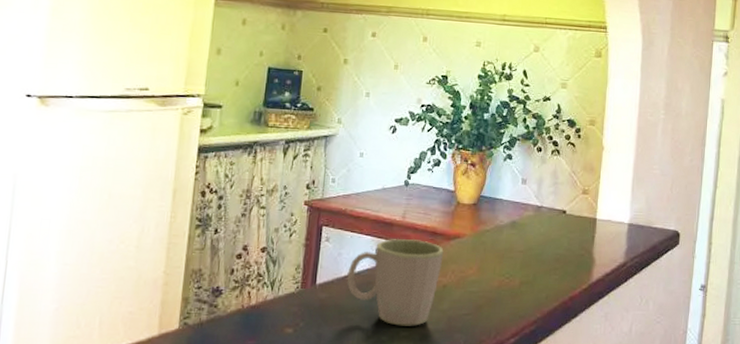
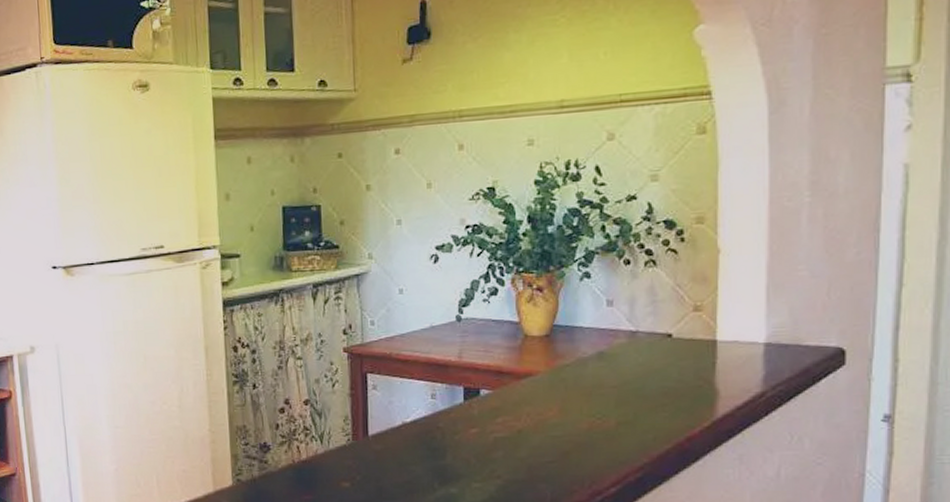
mug: present [347,238,444,326] -> none [402,380,514,477]

